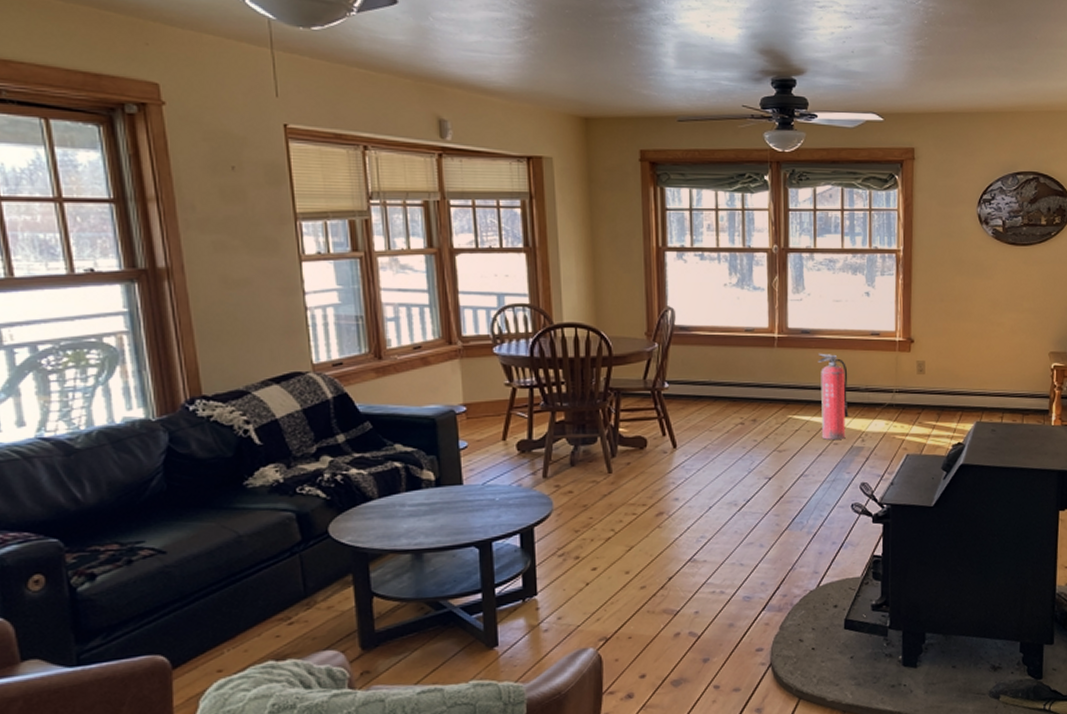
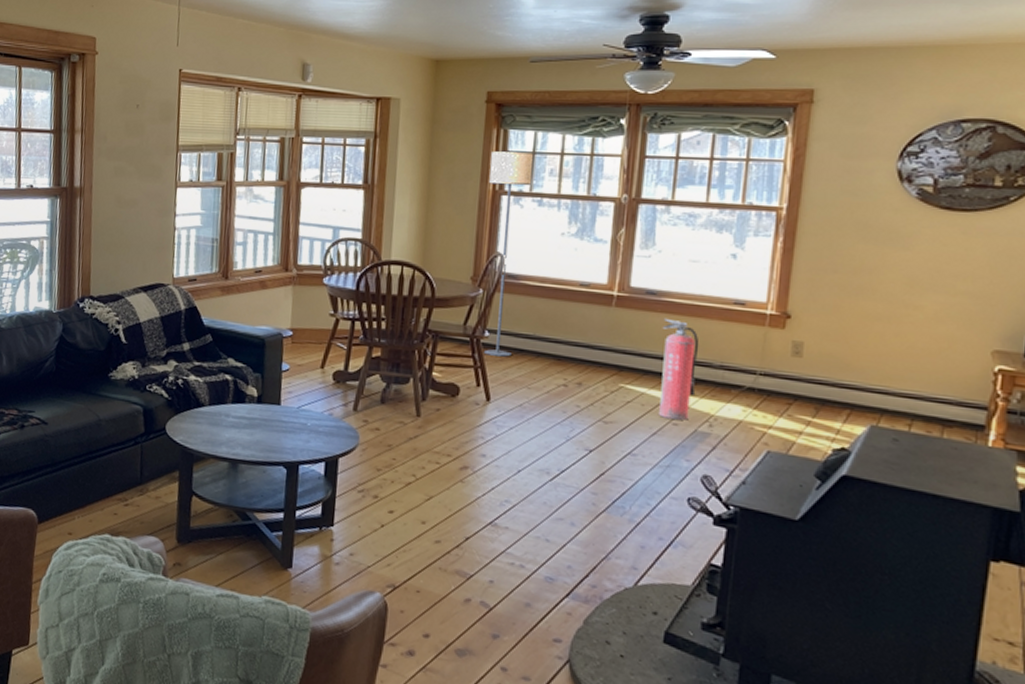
floor lamp: none [651,208,692,405] -> present [484,150,534,357]

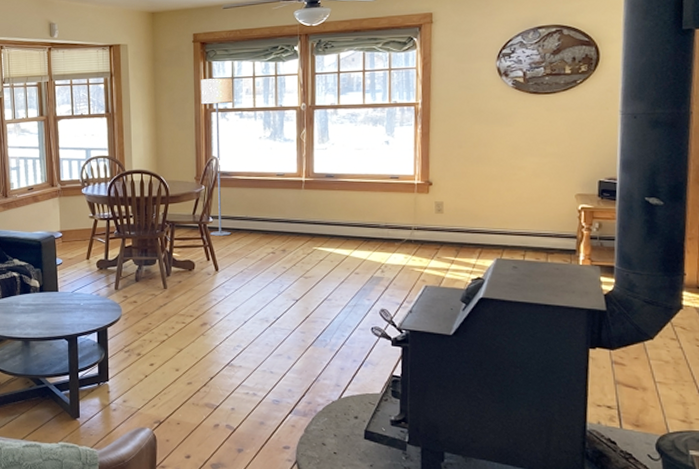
fire extinguisher: present [658,318,700,420] -> none [340,194,370,269]

